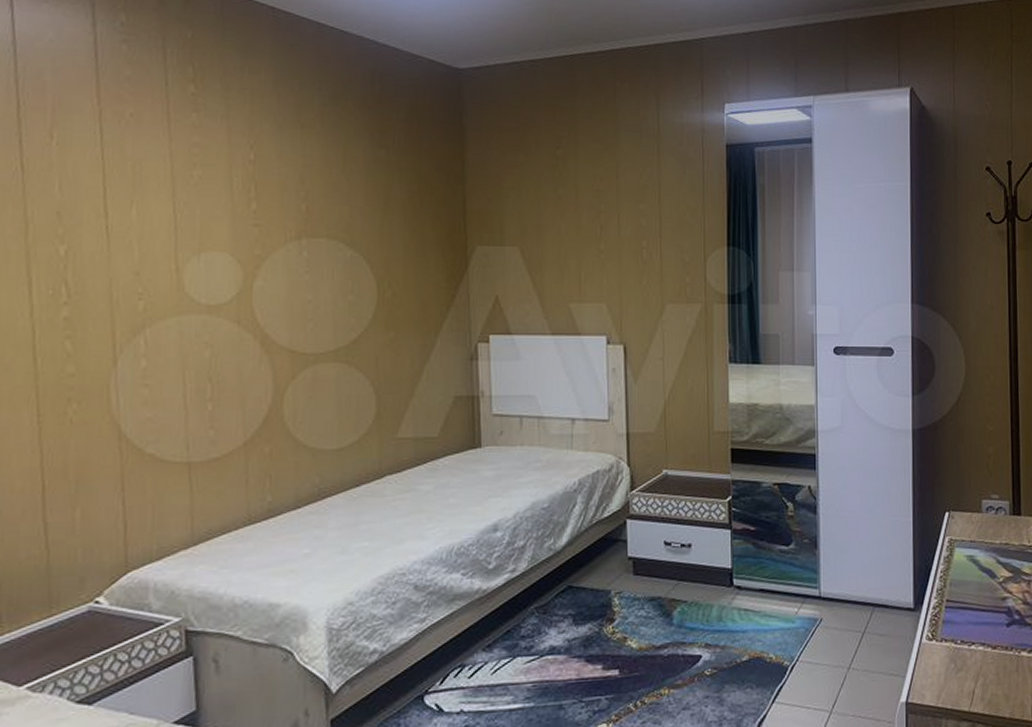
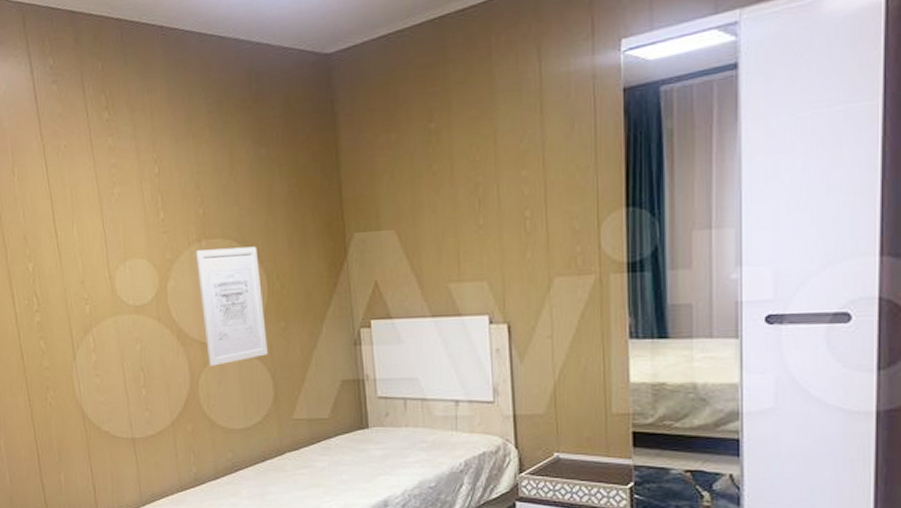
wall art: none [292,249,373,378] -> present [195,246,269,366]

